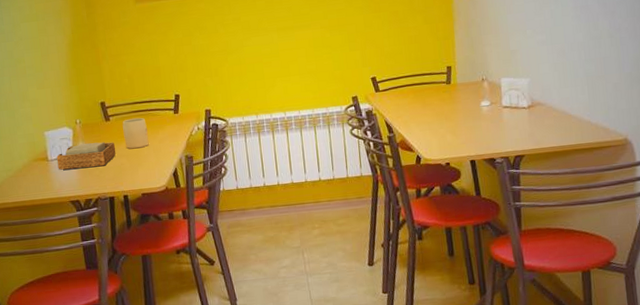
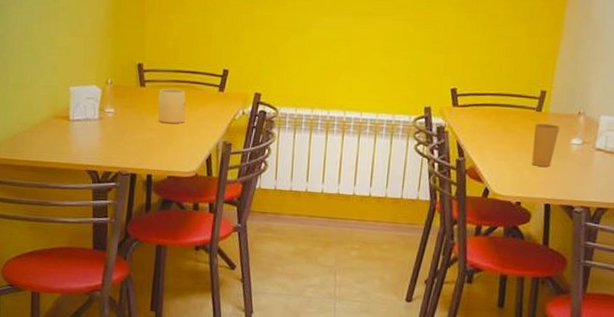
napkin holder: present [56,142,116,170] -> none [79,107,147,138]
cup: none [447,92,470,130] -> present [531,123,561,167]

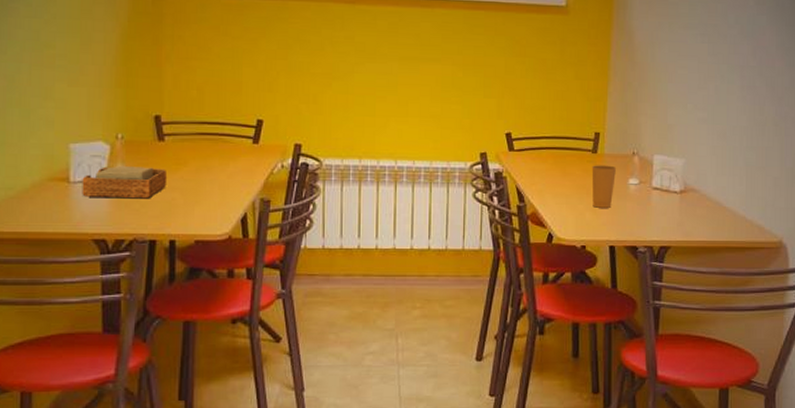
napkin holder: none [79,107,147,138] -> present [82,166,168,199]
mug: present [158,88,186,124] -> none [181,142,214,182]

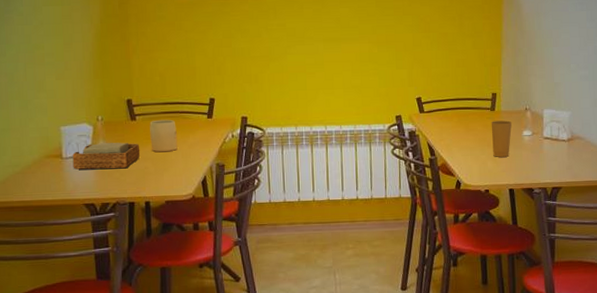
mug: none [181,142,214,182] -> present [150,119,178,153]

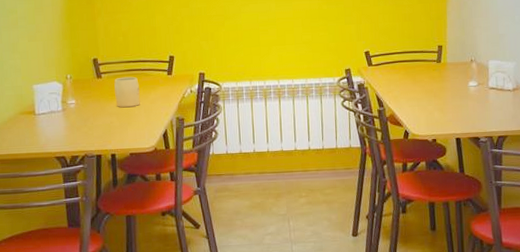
napkin holder: present [72,142,140,170] -> none [44,99,106,125]
cup: present [491,120,512,157] -> none [437,72,458,108]

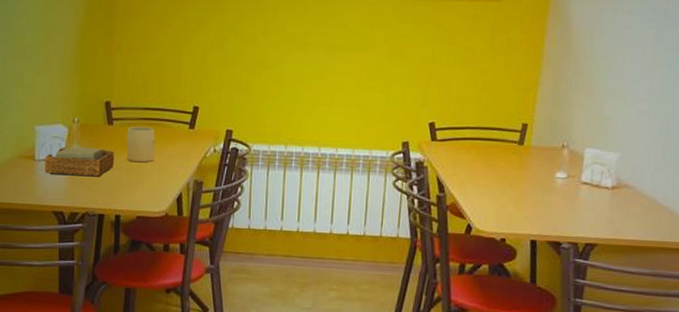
napkin holder: none [44,99,106,125] -> present [44,147,115,177]

